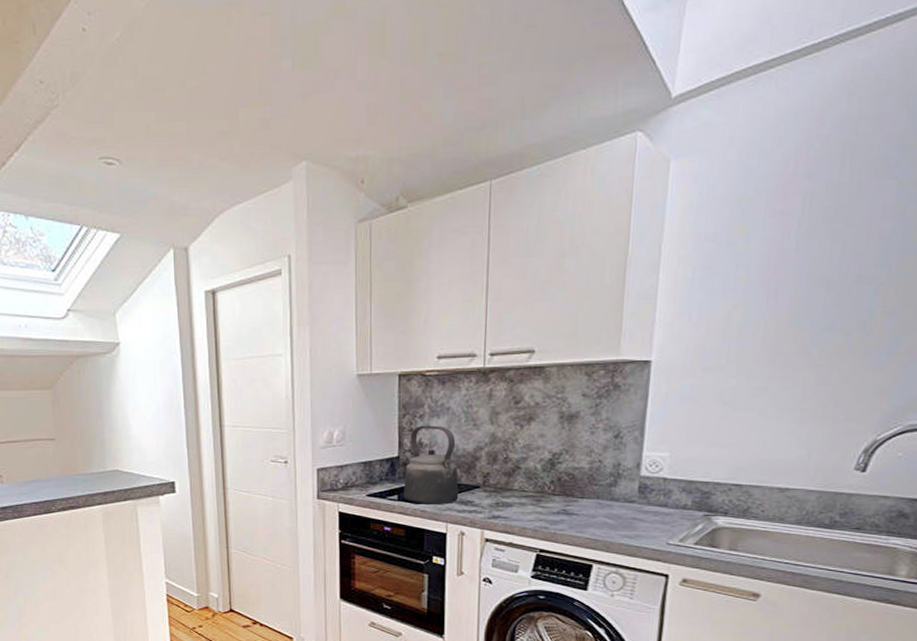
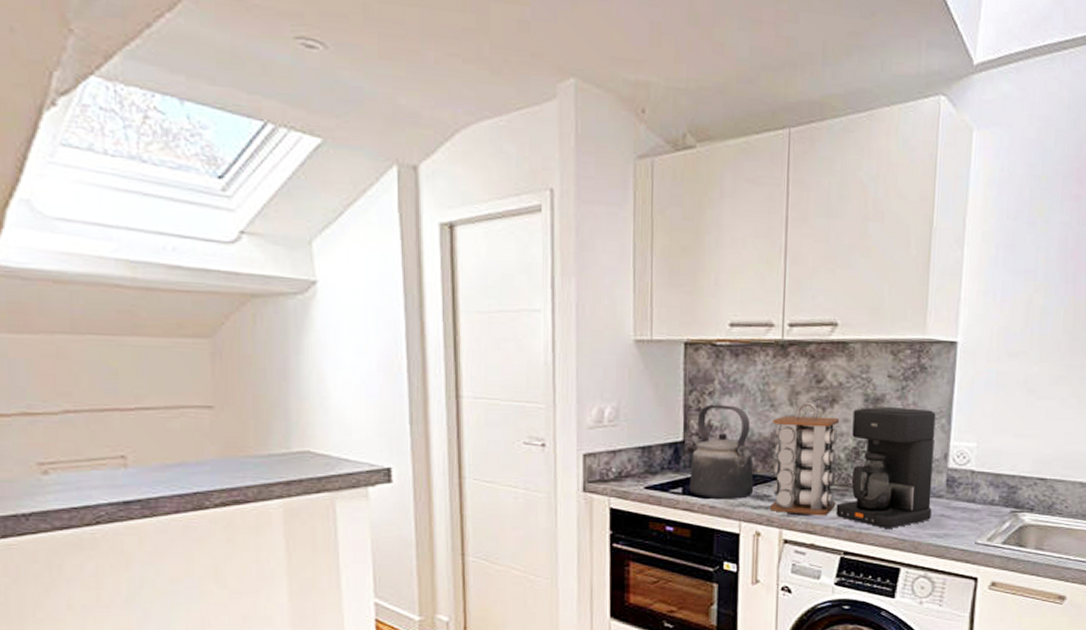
spice rack: none [472,420,537,519] -> present [769,401,840,516]
coffee maker: none [532,423,629,530] -> present [836,407,936,528]

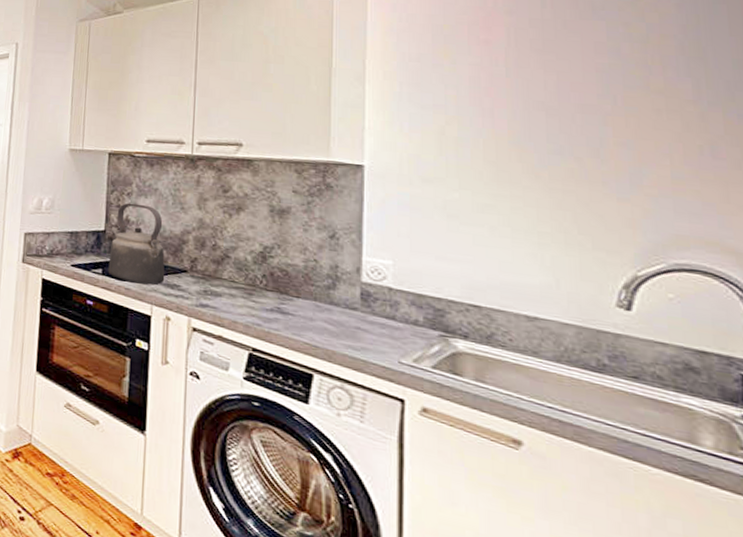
spice rack: present [769,401,840,516] -> none [179,207,246,312]
coffee maker: present [836,407,936,528] -> none [243,217,346,333]

